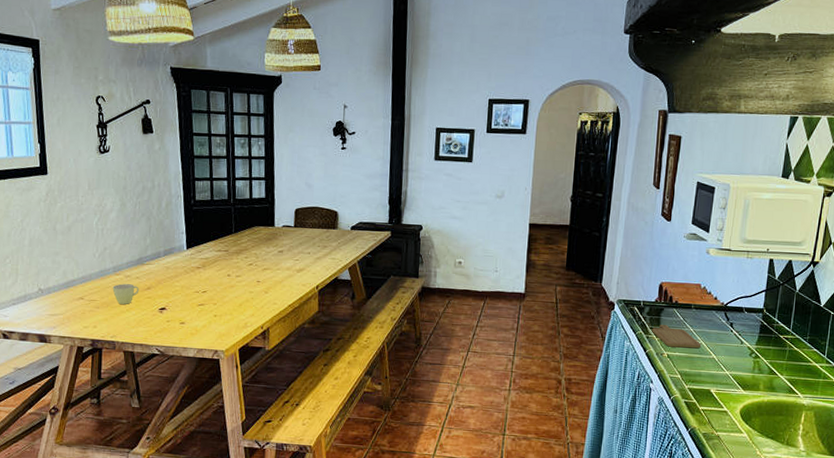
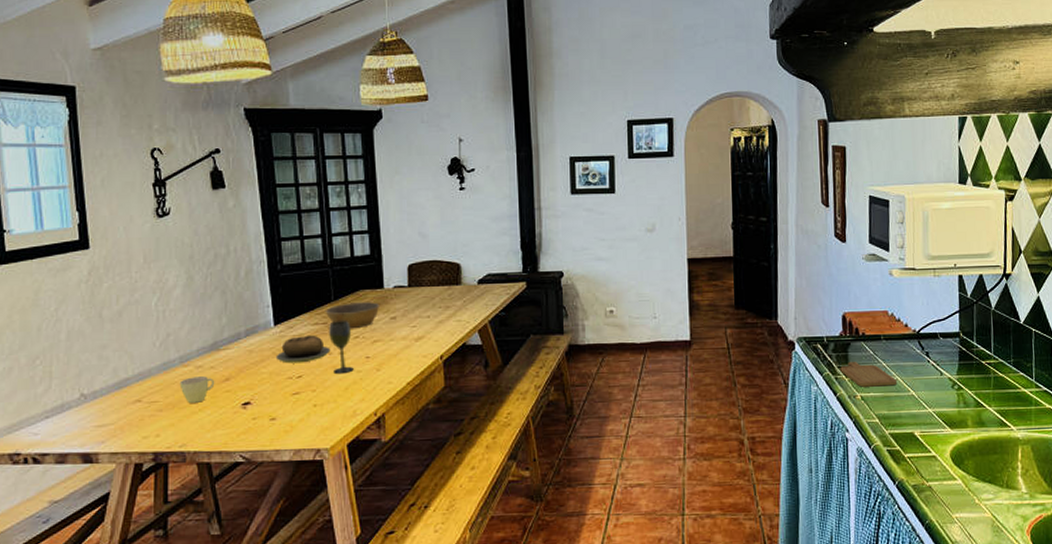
bread: none [186,259,230,281] -> present [275,334,331,364]
bowl: none [227,236,271,257] -> present [325,302,381,328]
wine glass: none [229,249,247,292] -> present [329,319,354,373]

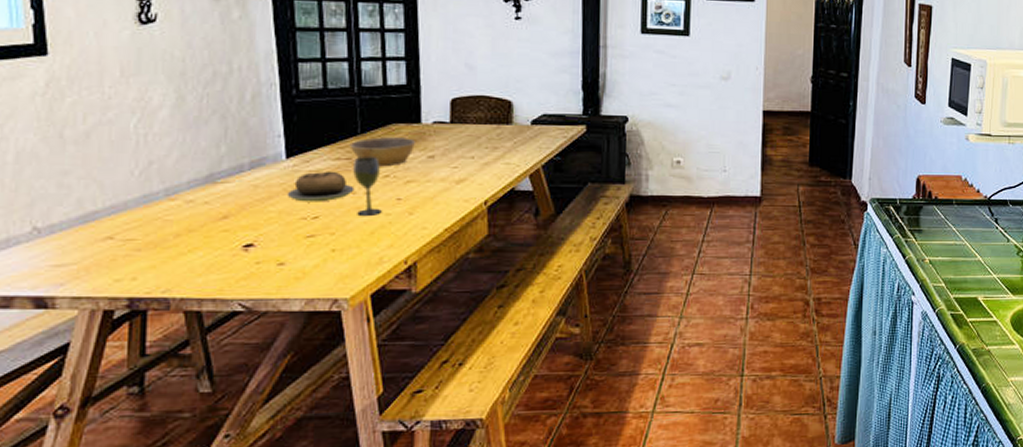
cup: present [179,376,215,404] -> none [164,213,210,244]
chopping board: present [840,362,898,387] -> none [911,225,966,251]

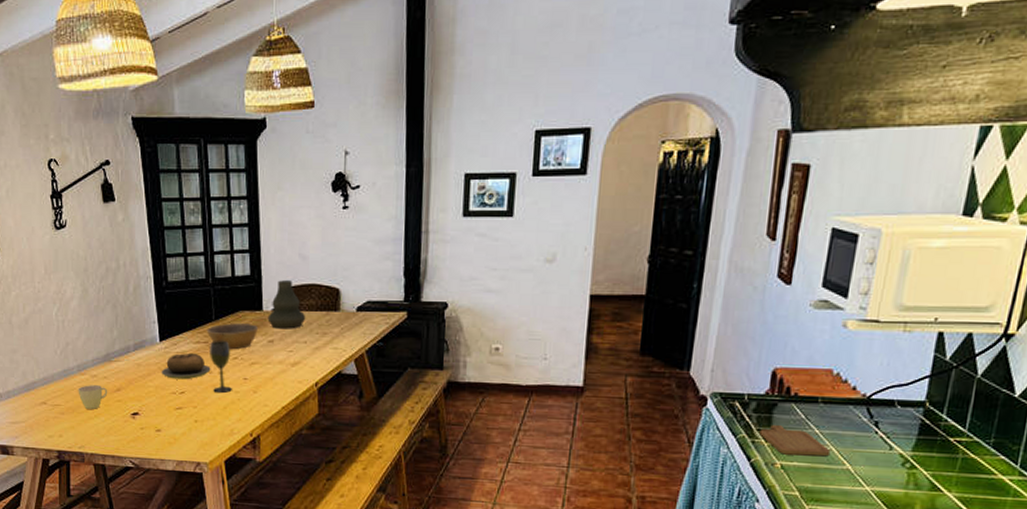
cup: none [164,213,210,244] -> present [78,385,108,410]
vase: none [427,91,474,144] -> present [267,280,306,329]
chopping board: none [911,225,966,251] -> present [759,425,831,457]

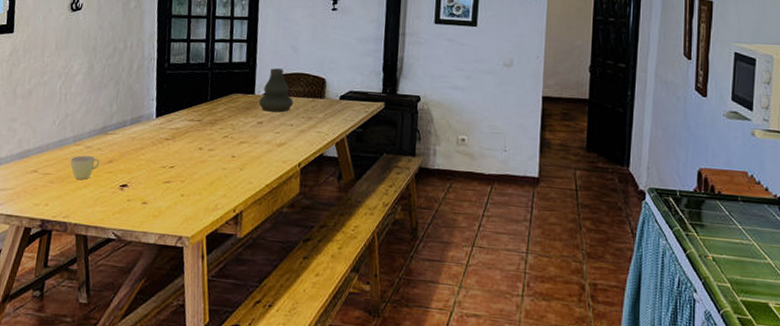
bread: present [161,352,211,380] -> none [153,129,202,155]
bowl: present [206,323,259,349] -> none [201,104,250,128]
wine glass: present [210,340,232,393] -> none [202,119,222,169]
chopping board: present [759,425,831,457] -> none [692,220,753,251]

